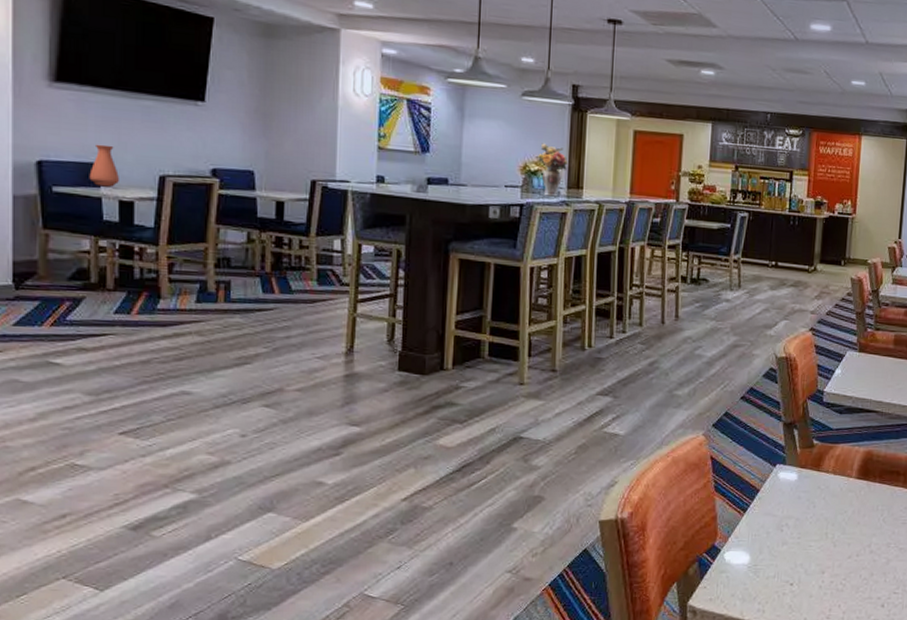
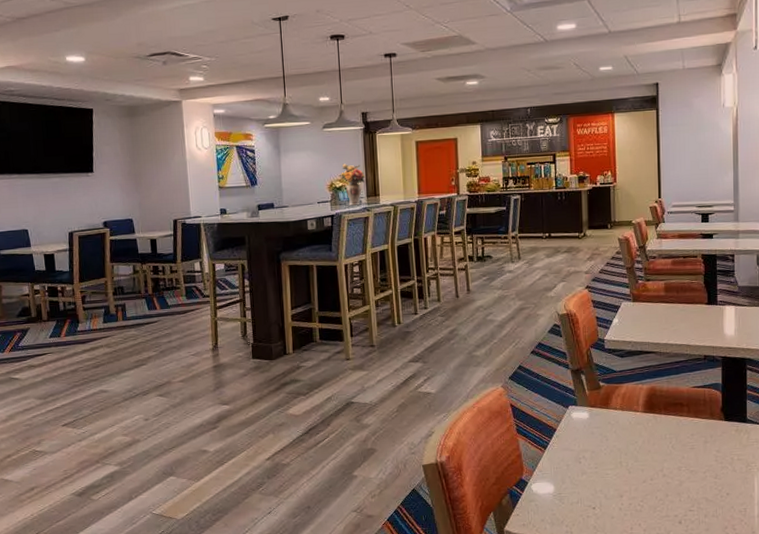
vase: present [89,144,119,188] -> none [22,215,42,247]

